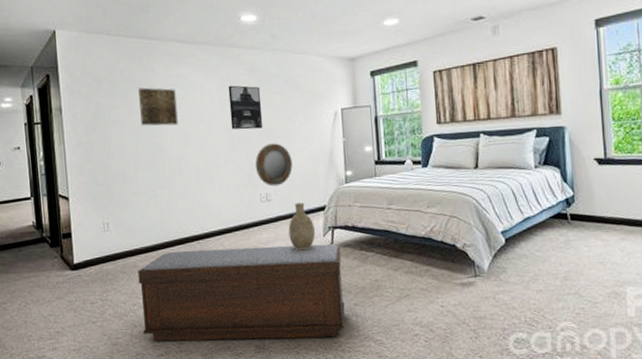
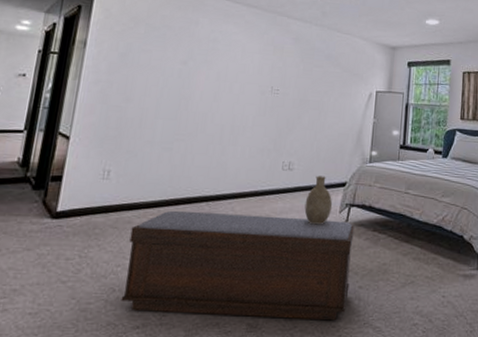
wall art: present [138,87,178,126] -> none [172,36,217,80]
wall art: present [228,85,263,130] -> none [266,51,302,97]
home mirror: present [255,143,293,186] -> none [283,113,321,156]

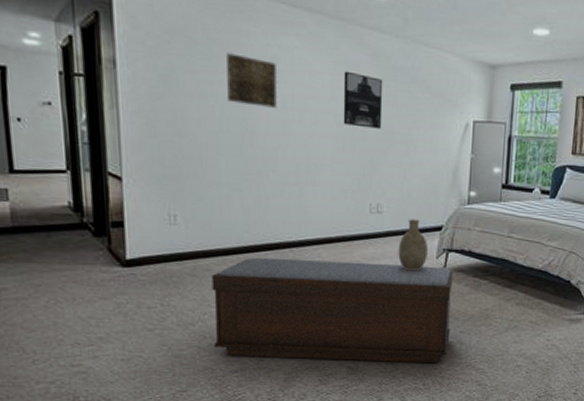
wall art: none [172,36,217,80] -> present [227,53,278,108]
wall art: none [266,51,302,97] -> present [343,71,383,129]

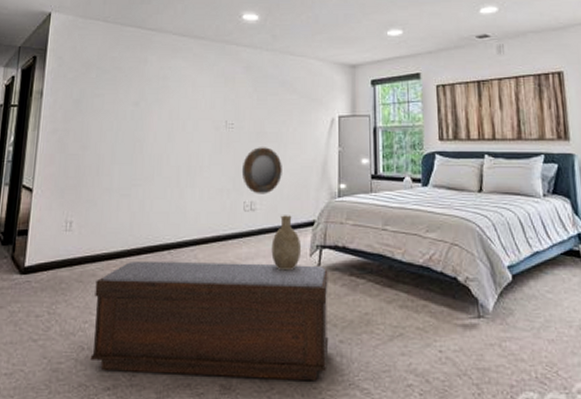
wall art: present [227,53,278,108] -> none [125,77,167,119]
wall art: present [343,71,383,129] -> none [220,82,255,130]
home mirror: none [367,148,411,198] -> present [241,147,282,194]

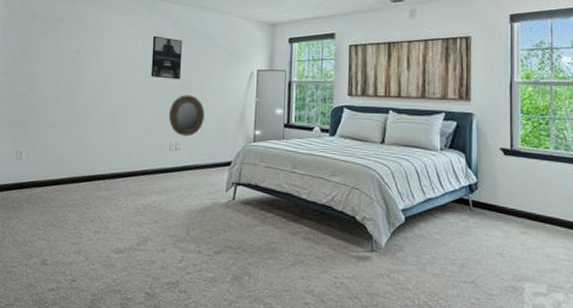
bench: present [90,260,329,381] -> none [38,187,241,295]
wall art: none [220,82,255,130] -> present [150,35,183,80]
decorative vase: present [271,215,302,271] -> none [192,155,219,203]

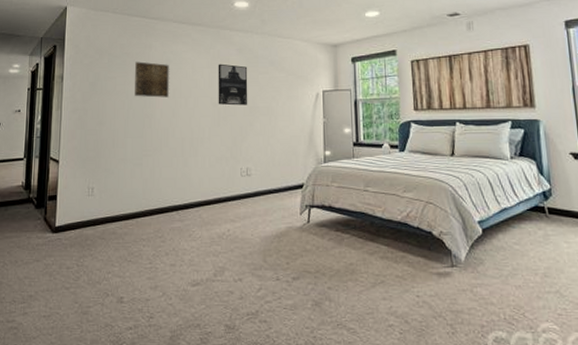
wall art: none [67,28,104,66] -> present [135,61,170,98]
home mirror: present [168,95,205,137] -> none [238,120,274,162]

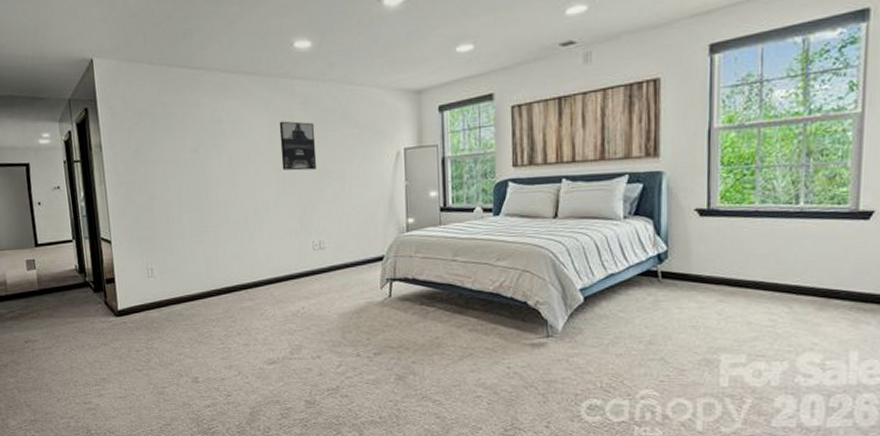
wall art: present [135,61,170,98] -> none [182,123,225,166]

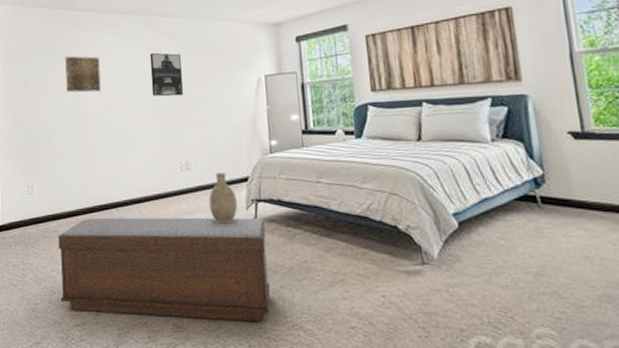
wall art: none [182,123,225,166] -> present [65,56,101,93]
bench: none [183,297,402,396] -> present [58,217,271,322]
decorative vase: none [342,251,372,303] -> present [209,172,238,224]

